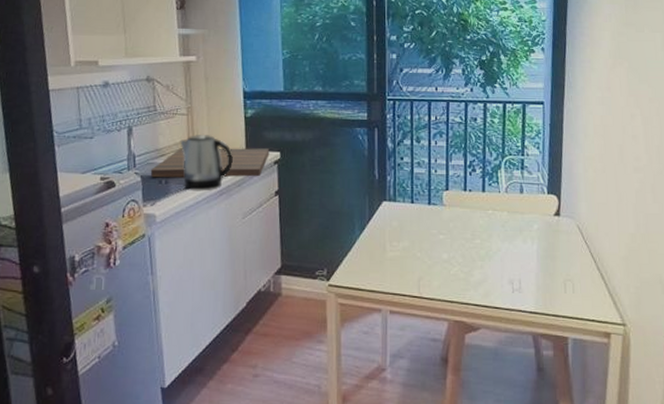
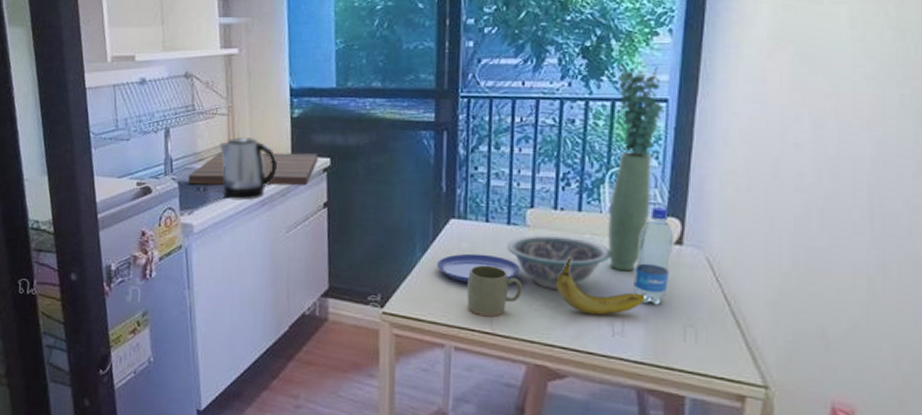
plate: none [373,230,440,254] -> present [437,253,521,282]
mug: none [399,239,443,282] -> present [467,265,523,316]
bowl: none [429,212,508,256] -> present [507,235,611,289]
fruit: none [468,230,535,276] -> present [556,257,645,316]
vase: none [505,74,542,239] -> present [608,64,664,272]
bottle: none [525,187,554,265] -> present [632,207,674,305]

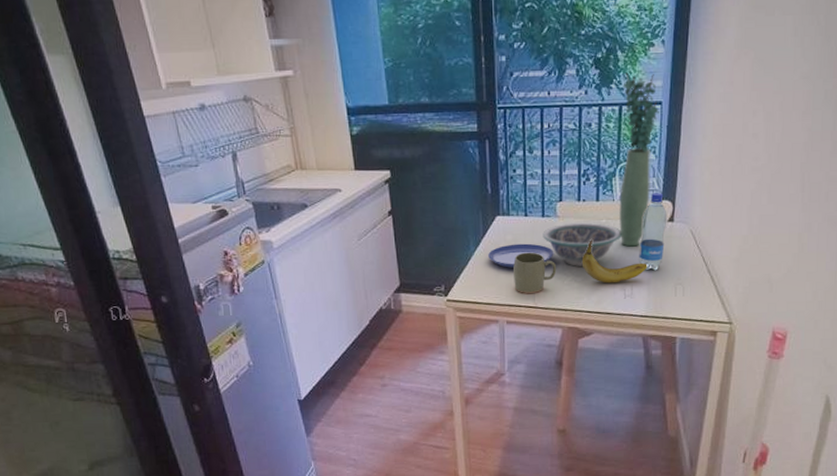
cutting board: present [188,153,319,186] -> none [261,167,380,204]
kettle: present [220,137,277,201] -> none [287,156,343,216]

